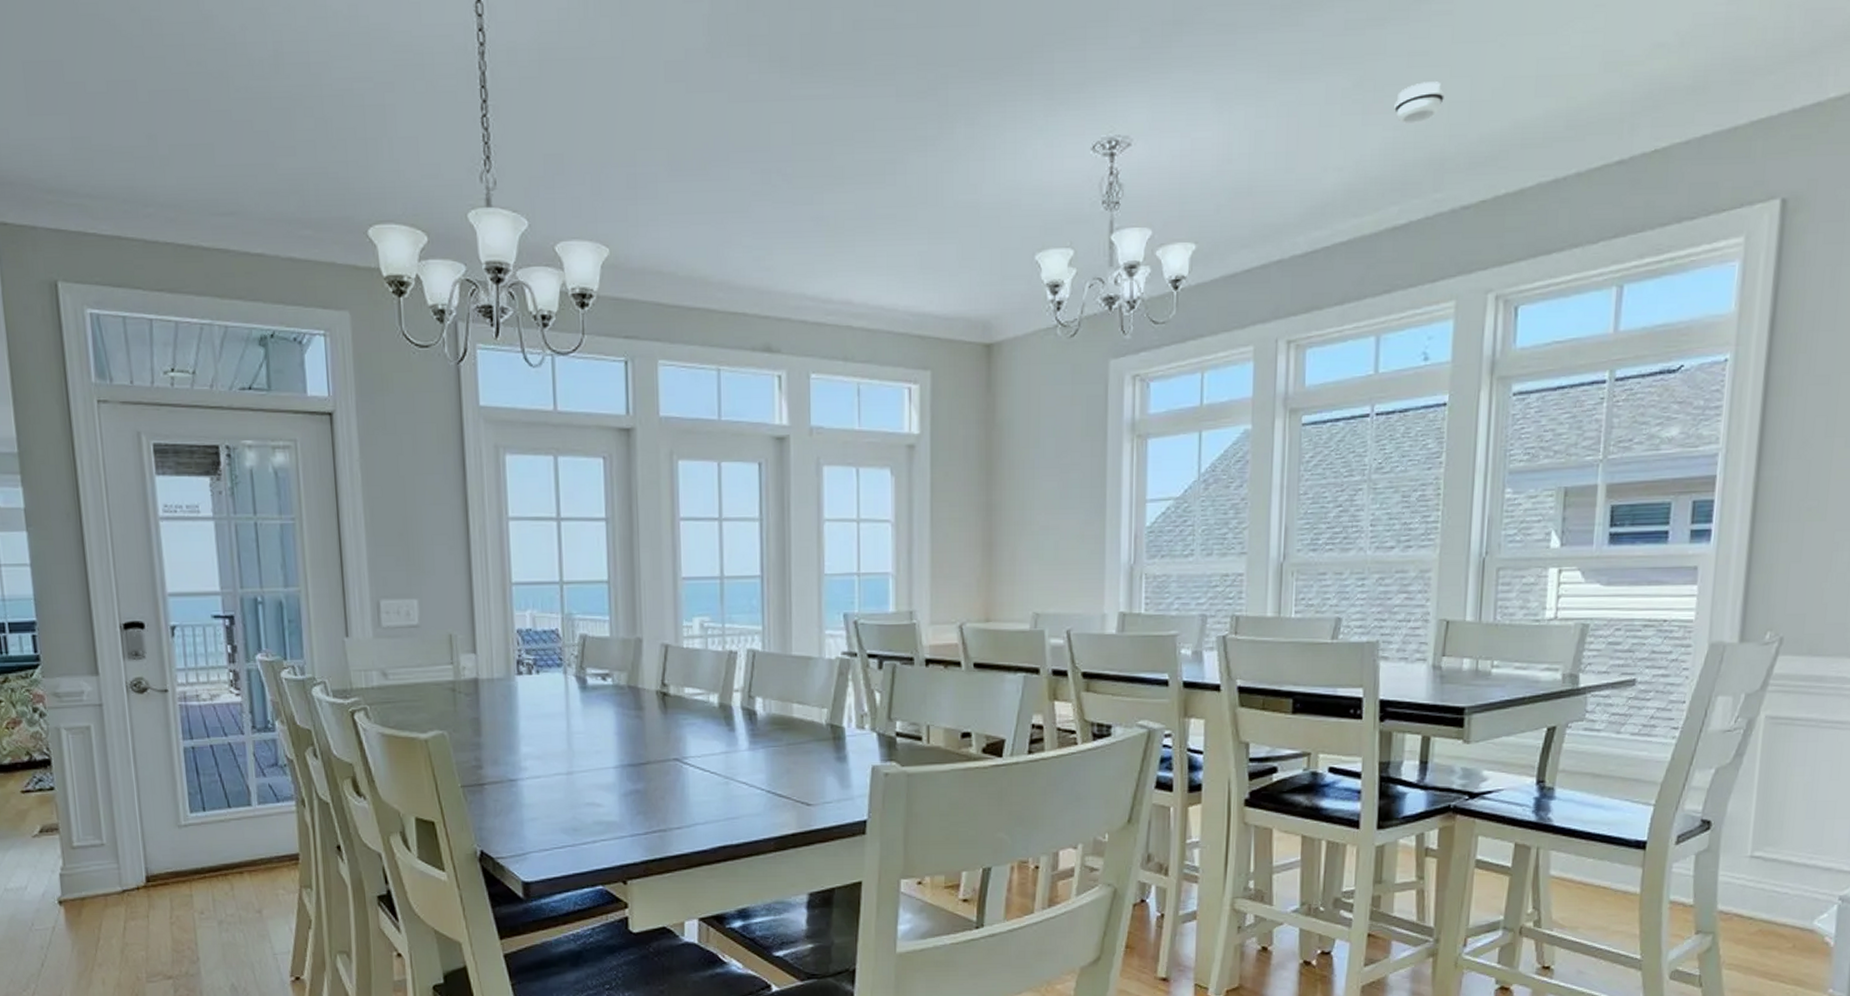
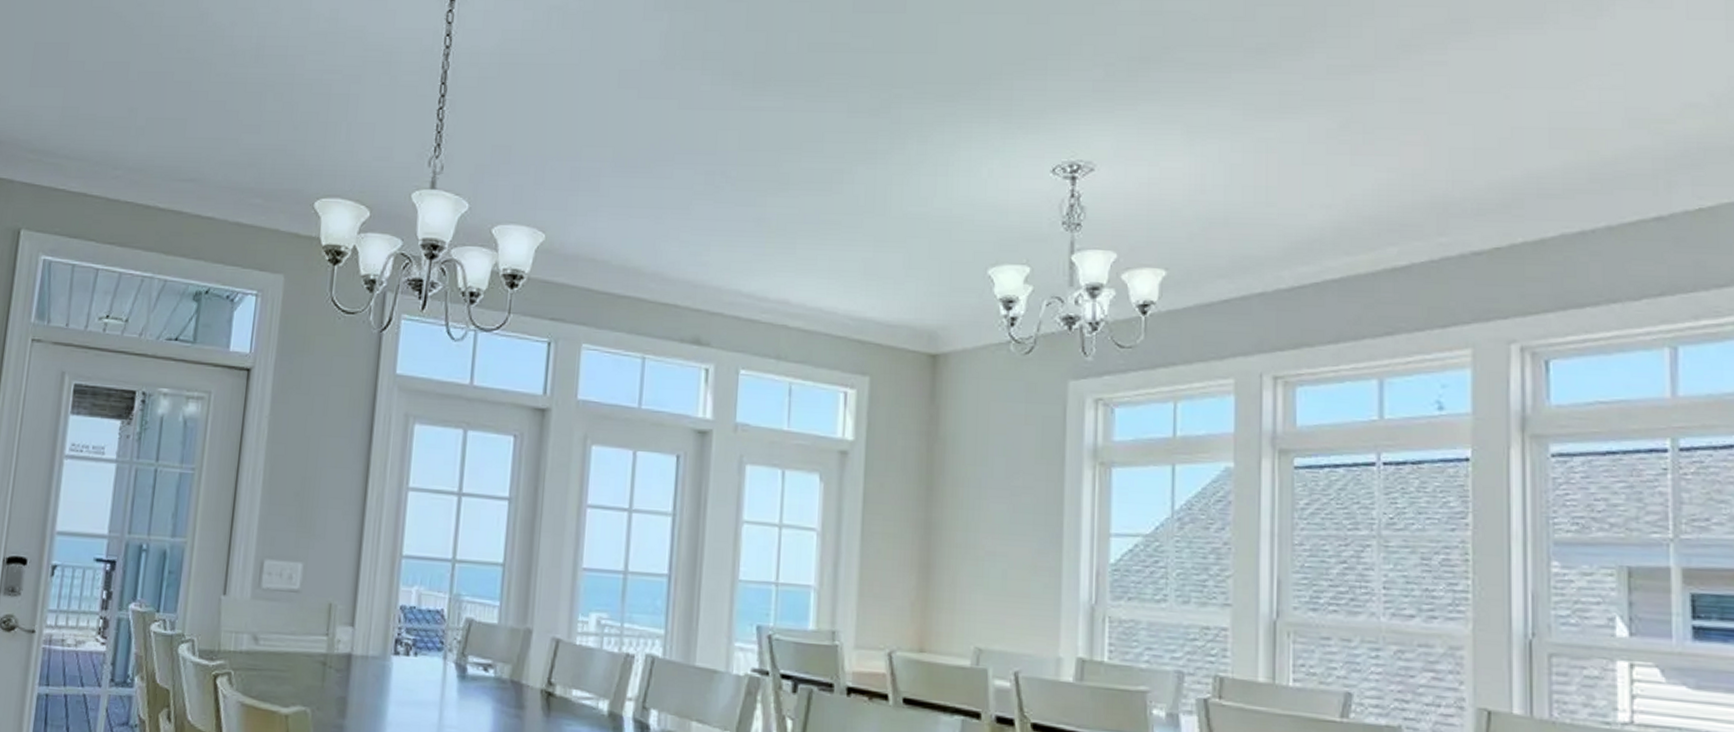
smoke detector: present [1394,81,1445,125] -> none [1387,127,1444,168]

